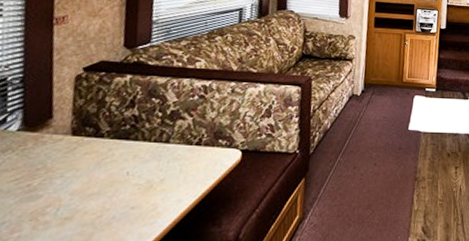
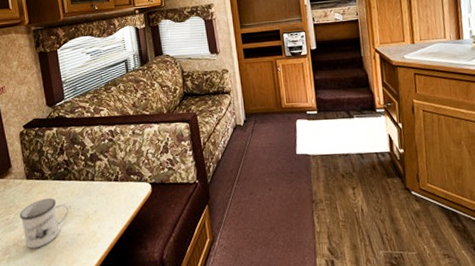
mug: none [48,160,127,225] -> present [19,198,69,249]

